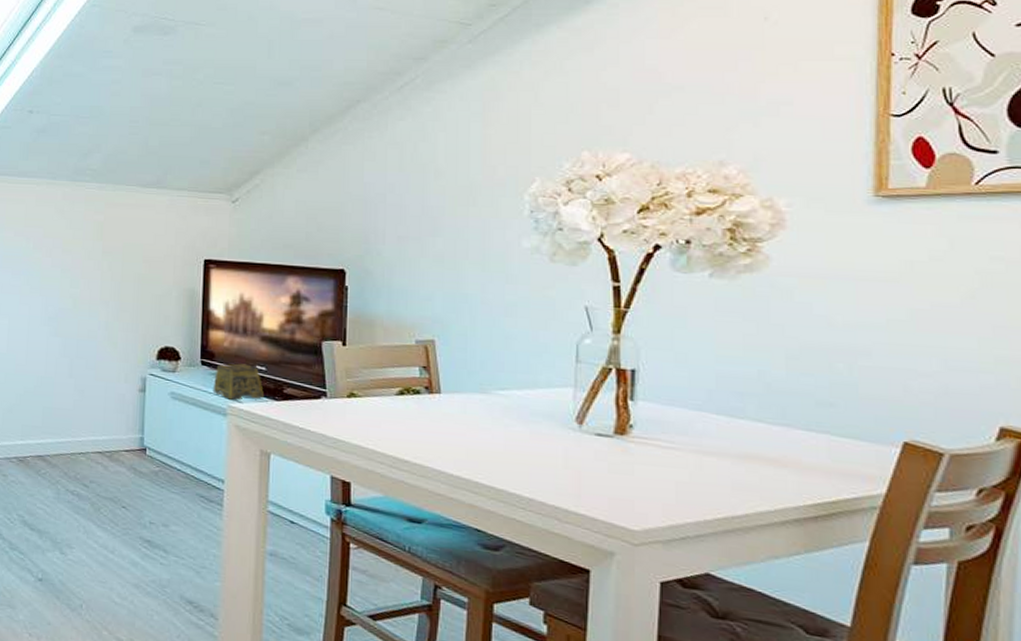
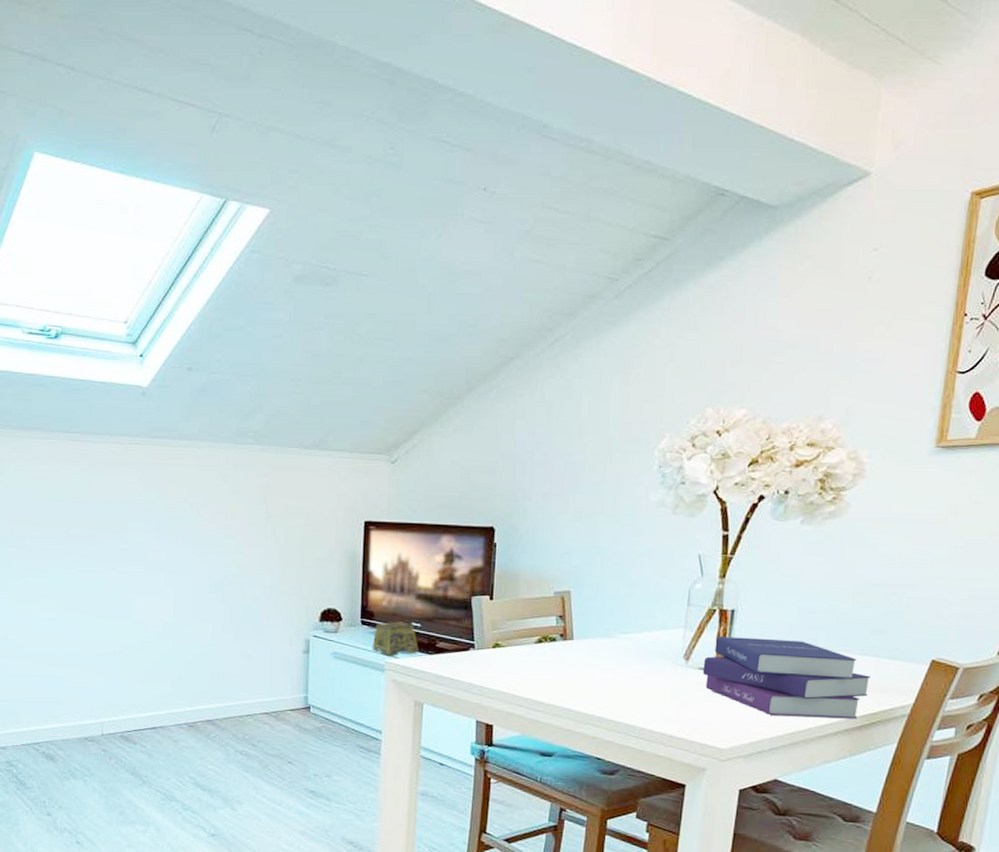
book: none [601,399,822,508] -> present [702,636,871,719]

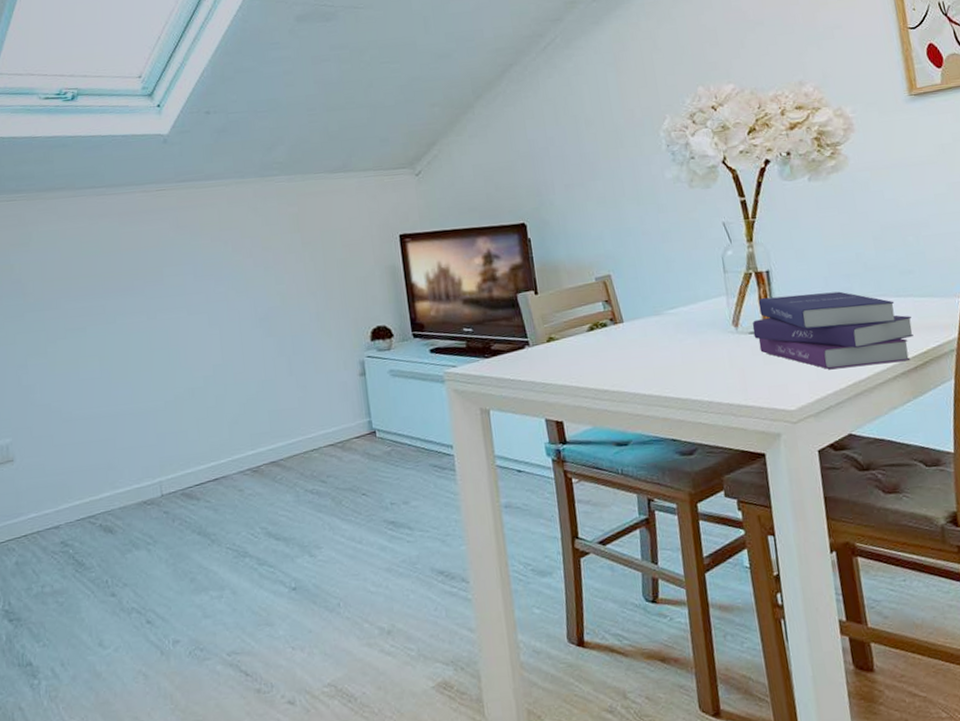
decorative box: present [372,621,418,656] -> none [427,329,475,366]

